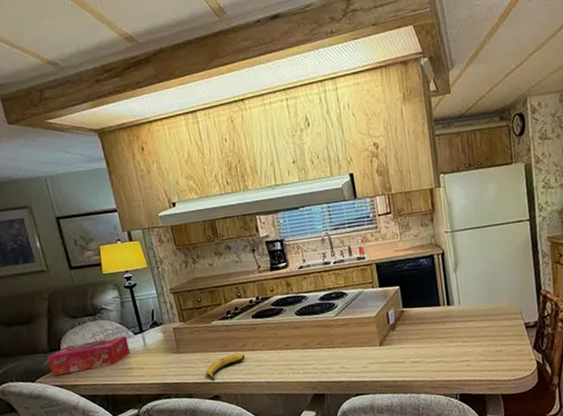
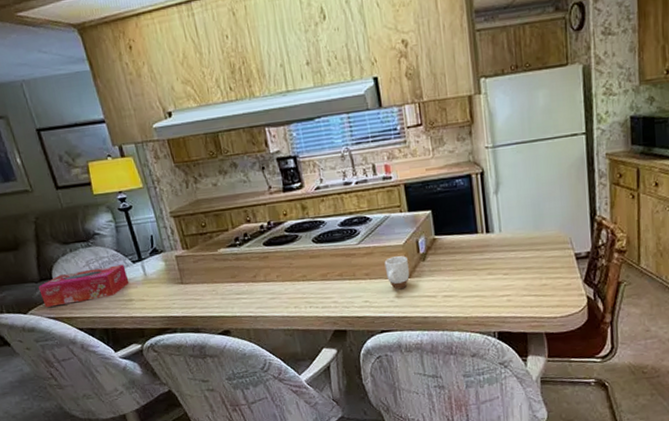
banana: present [205,354,245,381] -> none [213,285,257,315]
mug: none [358,326,381,357] -> present [384,256,410,290]

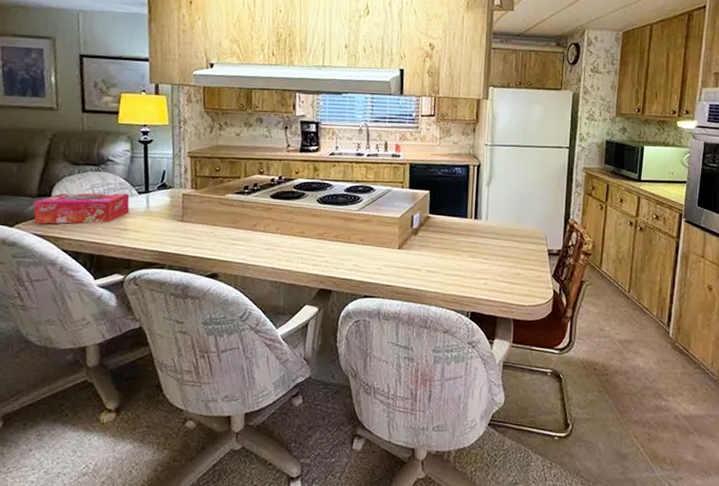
mug: present [384,256,410,290] -> none [378,227,401,259]

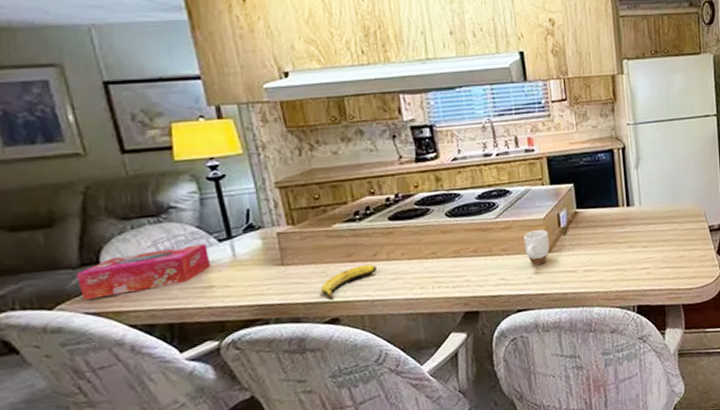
banana: none [208,233,254,258] -> present [321,265,377,300]
mug: none [378,227,401,259] -> present [523,230,549,266]

